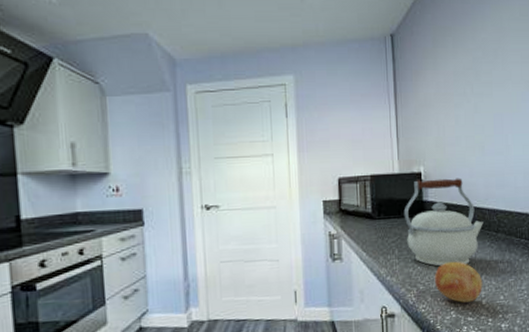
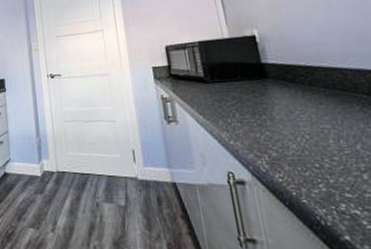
kettle: present [403,178,483,267] -> none [240,38,347,132]
fruit: present [434,261,483,303] -> none [288,127,361,175]

